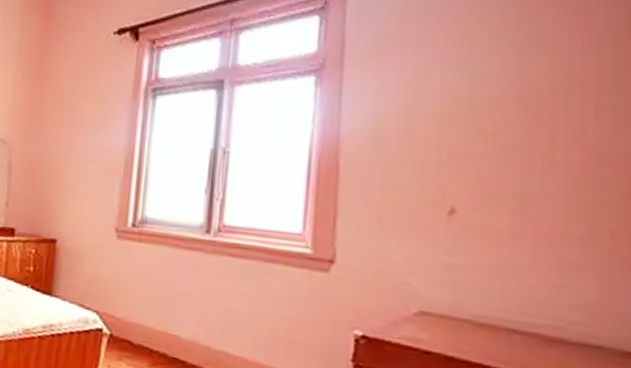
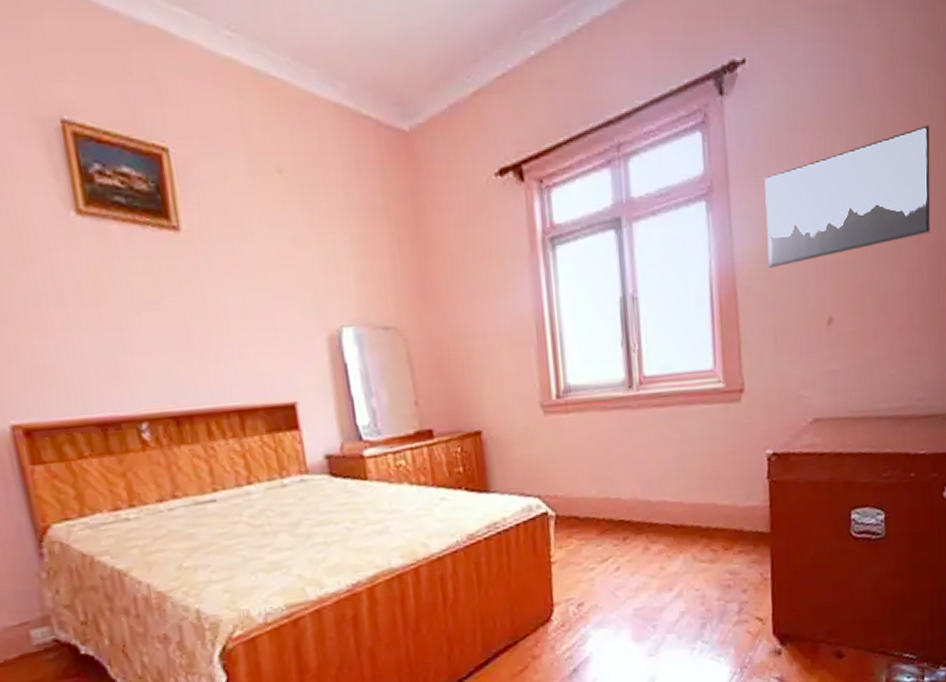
wall art: none [380,31,604,148] -> present [764,125,931,268]

